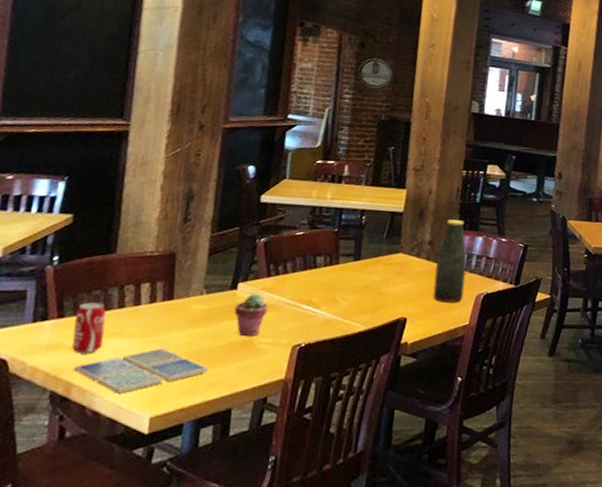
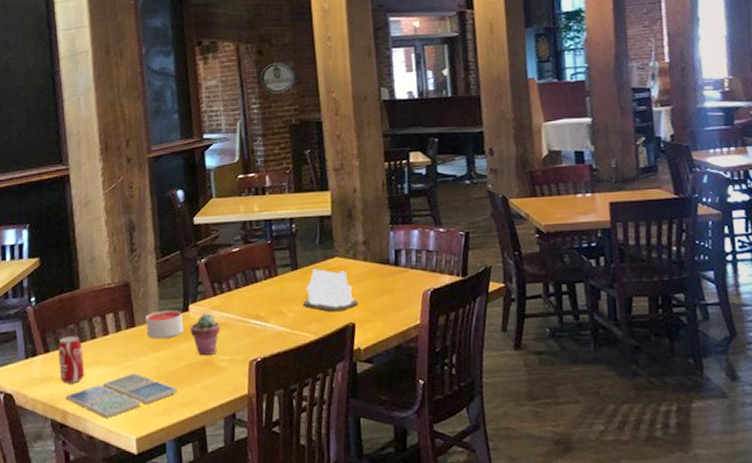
candle: none [184,285,230,315] -> present [146,310,183,339]
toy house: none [359,262,413,306] -> present [303,269,358,312]
bottle: present [432,219,467,303] -> none [374,215,410,303]

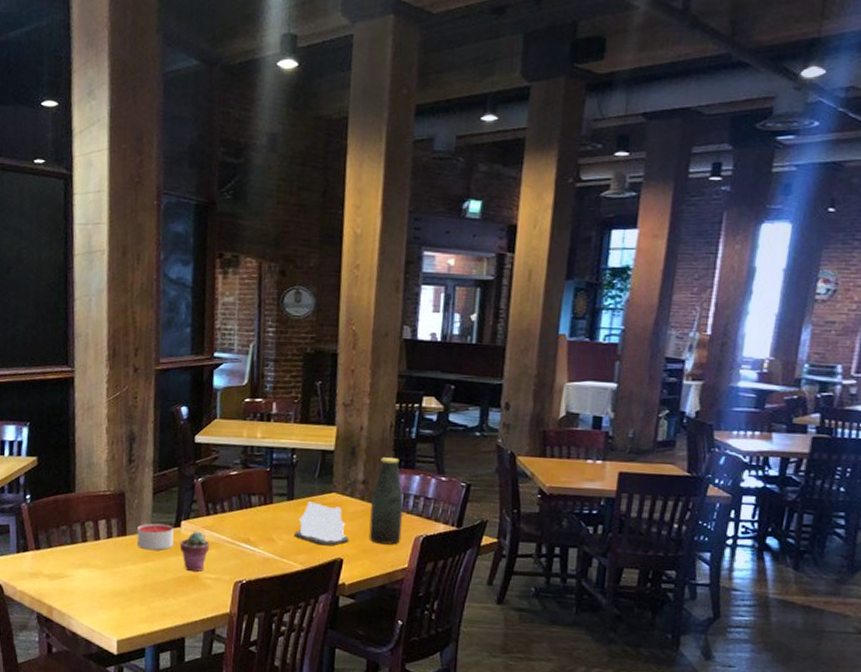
beverage can: present [57,336,85,384] -> none [48,536,74,582]
drink coaster: present [65,373,178,418] -> none [52,579,162,618]
bottle: none [374,215,410,303] -> present [369,457,404,545]

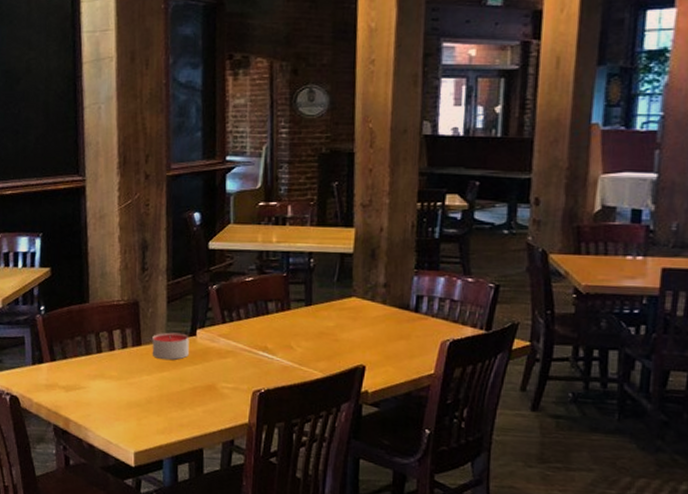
potted succulent: present [179,531,210,572] -> none [195,339,227,382]
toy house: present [295,501,349,546] -> none [314,307,371,353]
bottle: present [369,457,404,545] -> none [392,259,428,350]

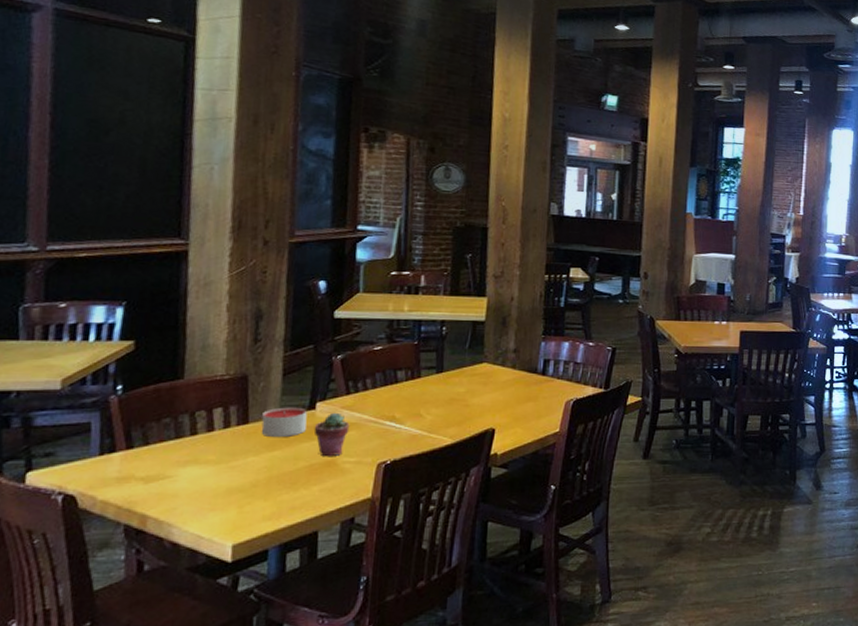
potted succulent: none [195,339,227,382] -> present [313,412,350,457]

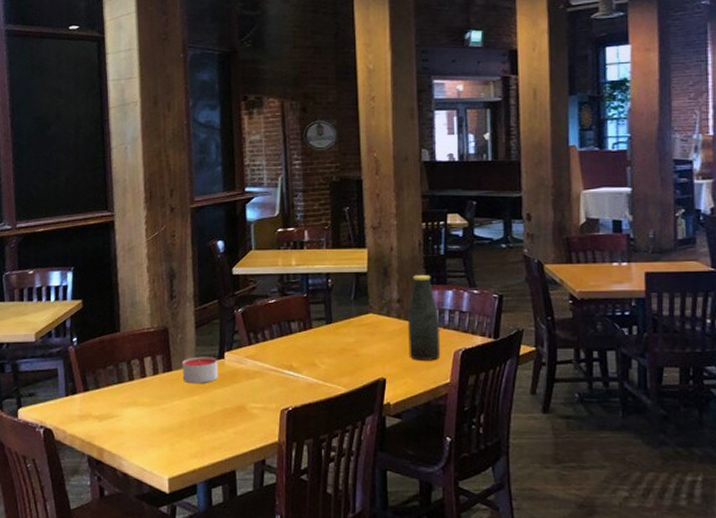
potted succulent: present [313,412,350,457] -> none [224,361,254,403]
bottle: none [520,326,554,411] -> present [408,275,441,361]

